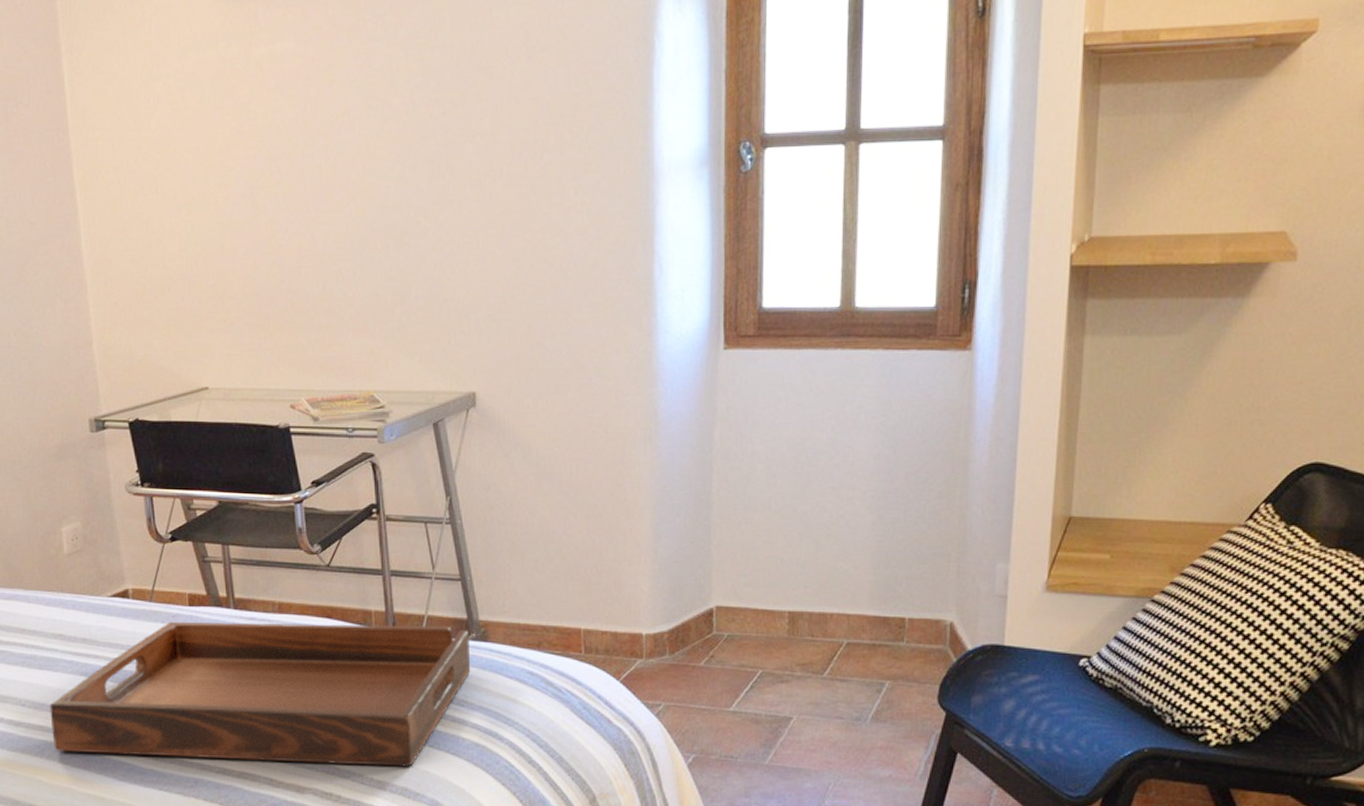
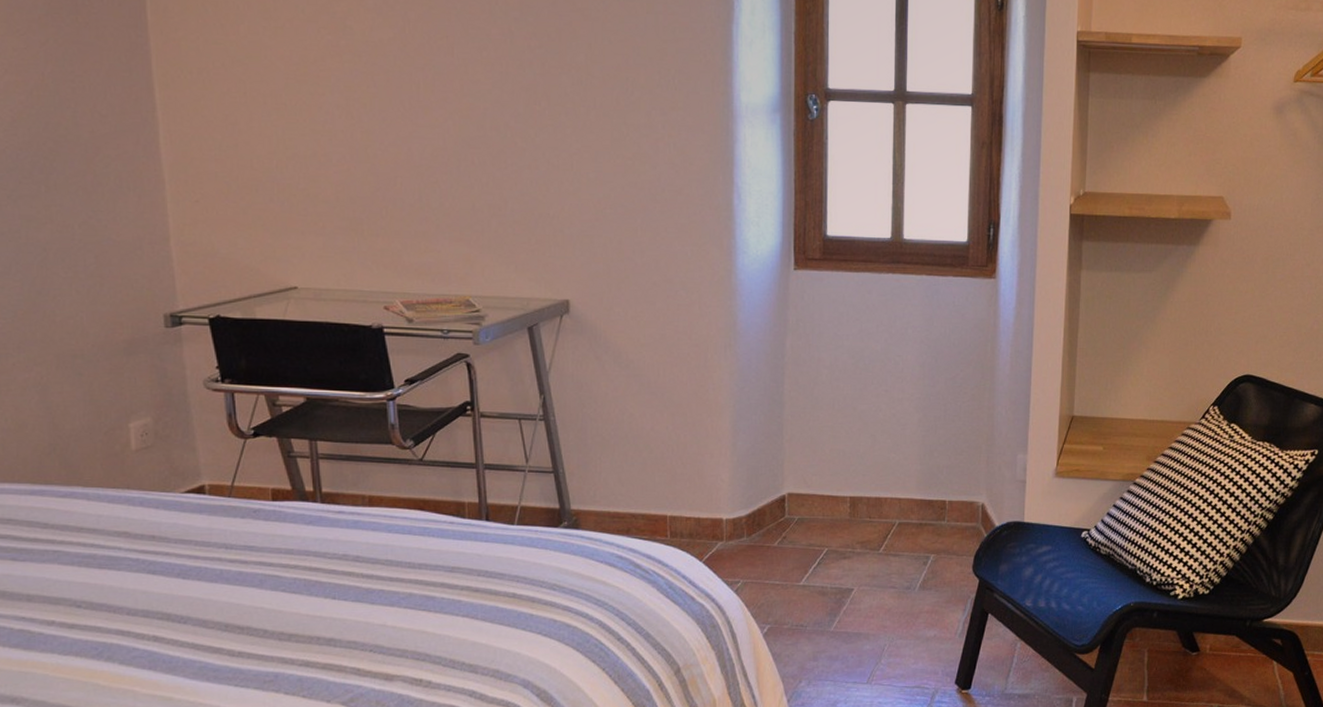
serving tray: present [49,621,471,767] -> none [110,515,563,653]

